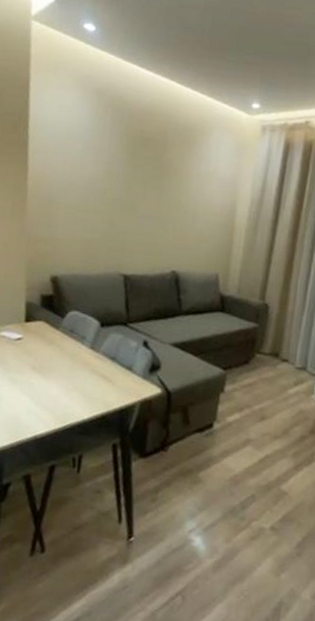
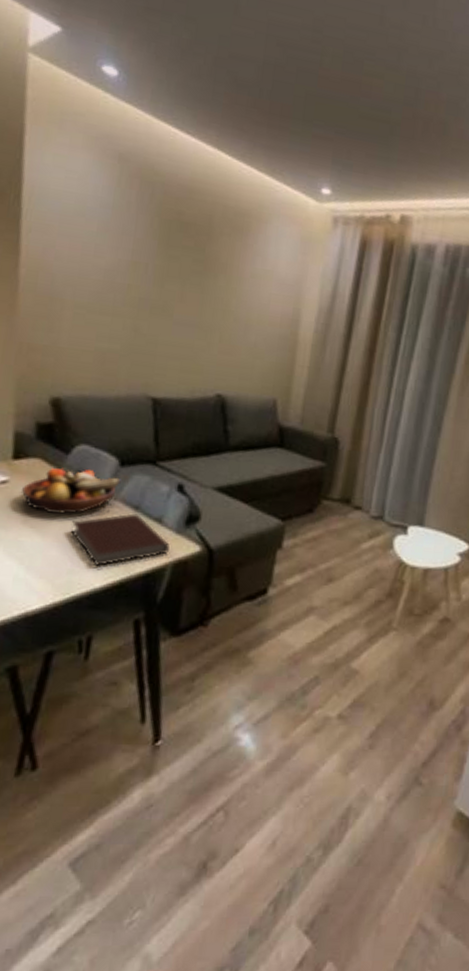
fruit bowl: none [32,329,102,363] -> present [22,468,121,514]
notebook: none [66,363,138,403] -> present [71,513,170,566]

